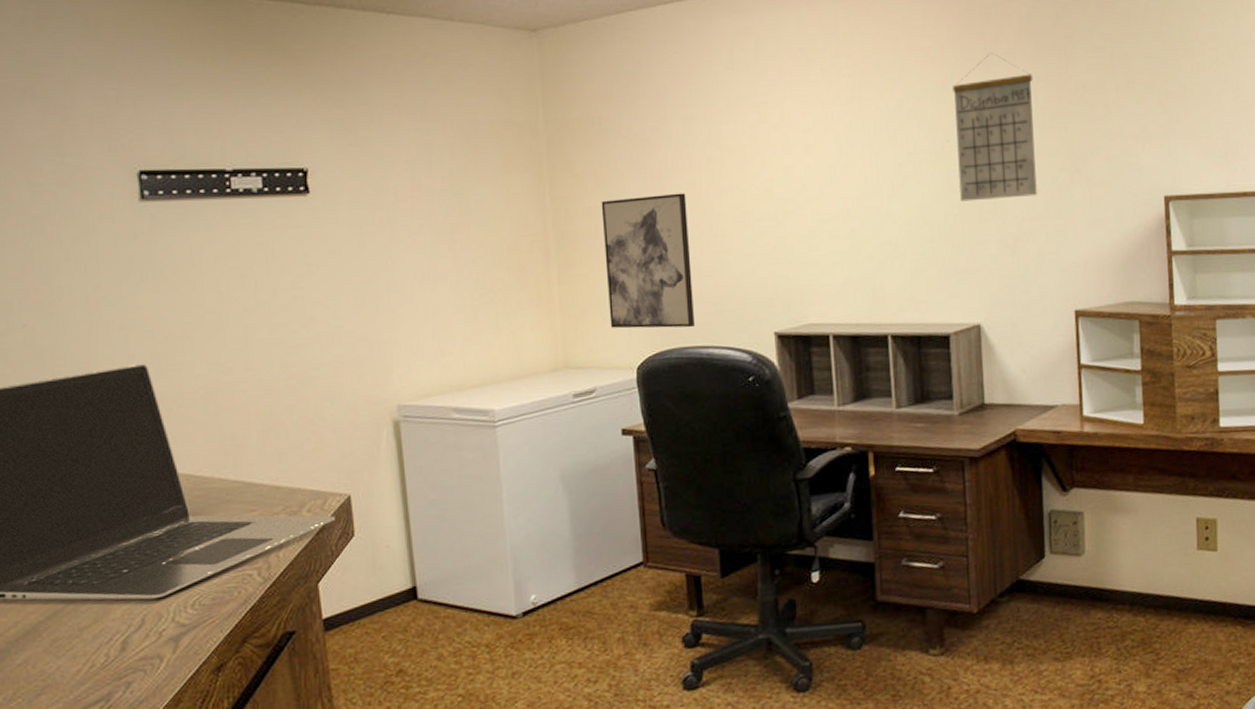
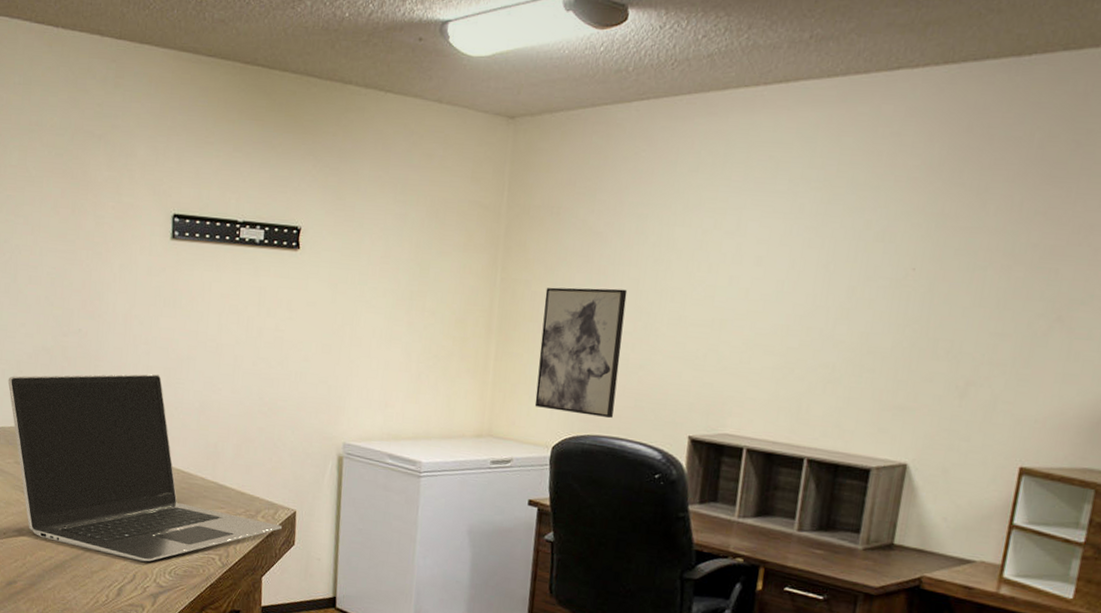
calendar: present [953,52,1037,202] -> none [914,178,1031,340]

